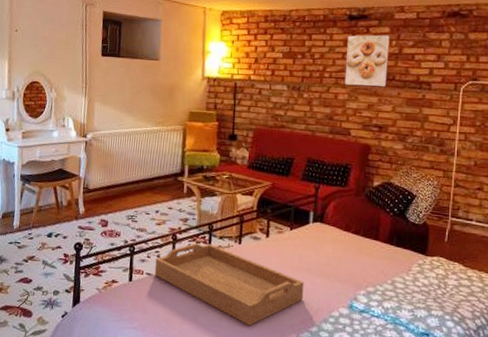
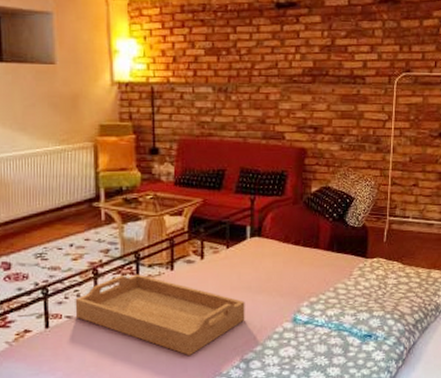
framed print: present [344,35,390,87] -> none [275,25,321,84]

